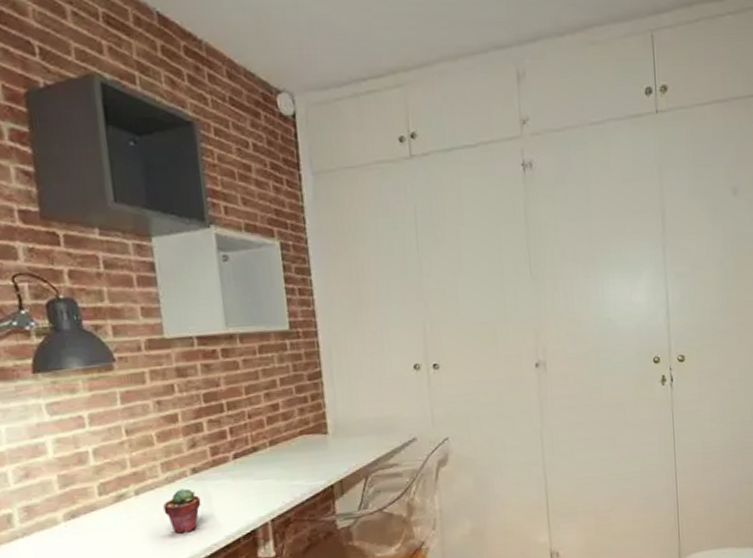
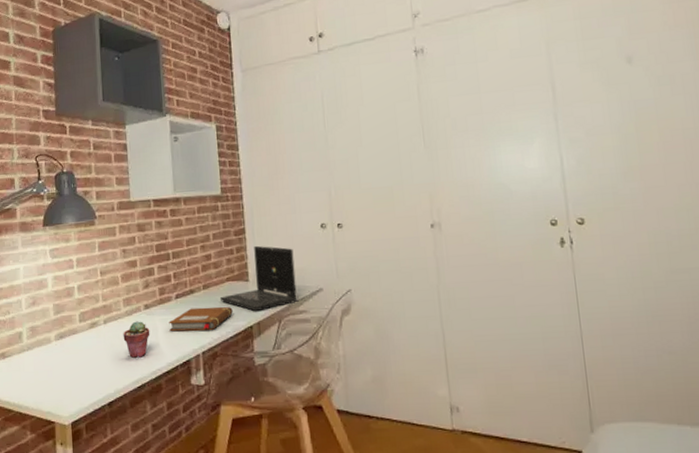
notebook: none [225,465,309,499] -> present [169,306,233,332]
laptop: none [292,391,387,469] -> present [221,245,298,312]

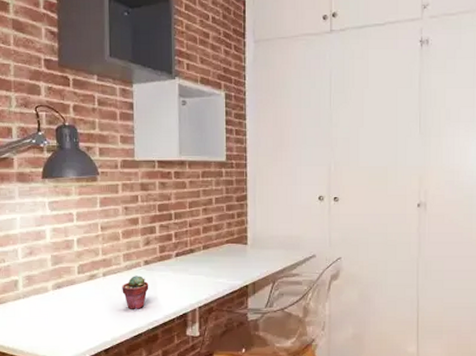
notebook: present [169,306,233,332] -> none [168,266,230,287]
laptop: present [221,245,298,312] -> none [219,212,292,273]

